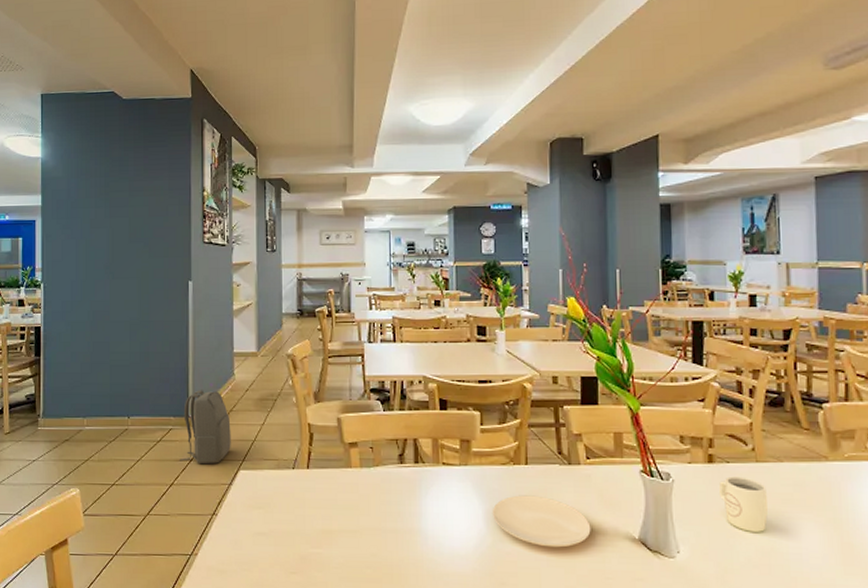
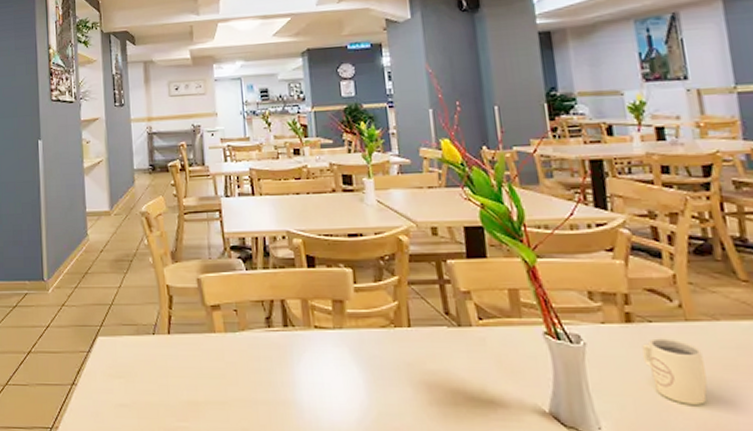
backpack: present [180,390,231,463] -> none [37,252,88,330]
plate: present [492,495,591,548] -> none [374,362,492,423]

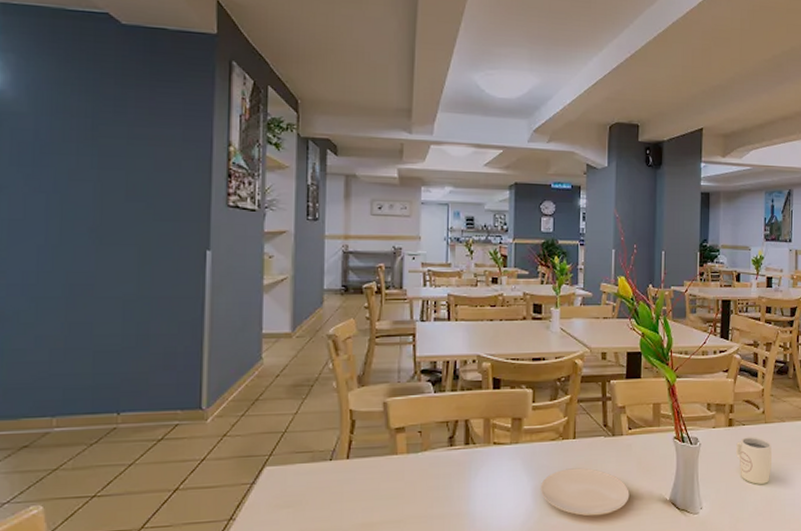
plate: none [374,362,492,423] -> present [540,467,630,517]

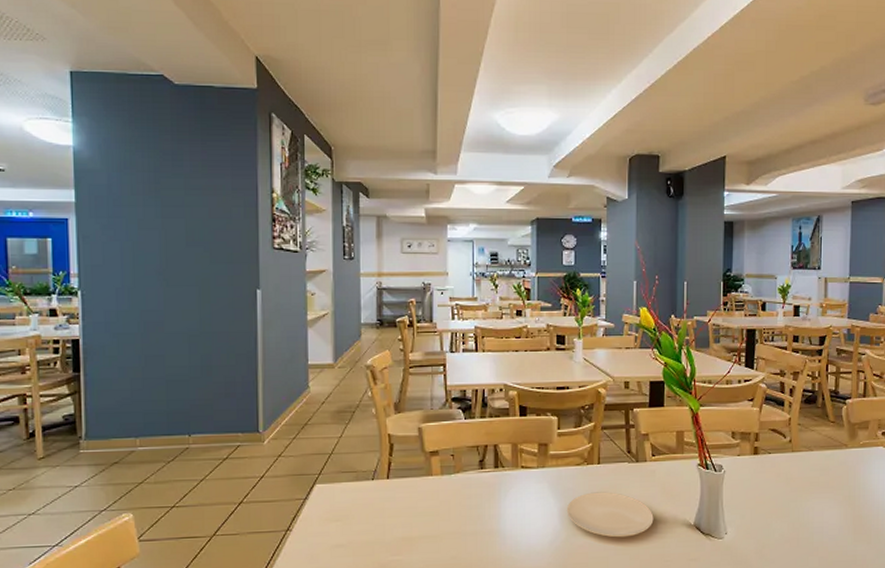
mug: present [735,437,772,484] -> none [761,465,799,512]

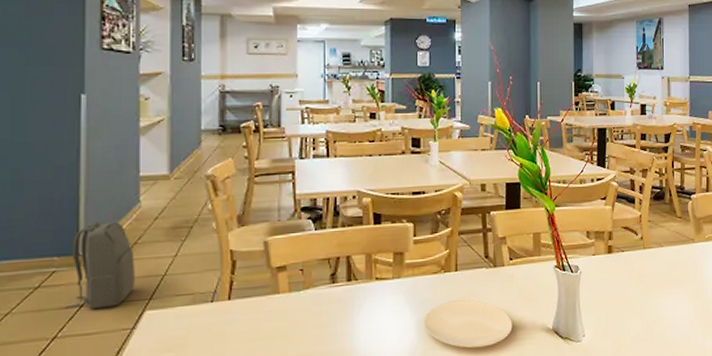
backpack: none [249,404,306,479] -> present [66,222,135,309]

